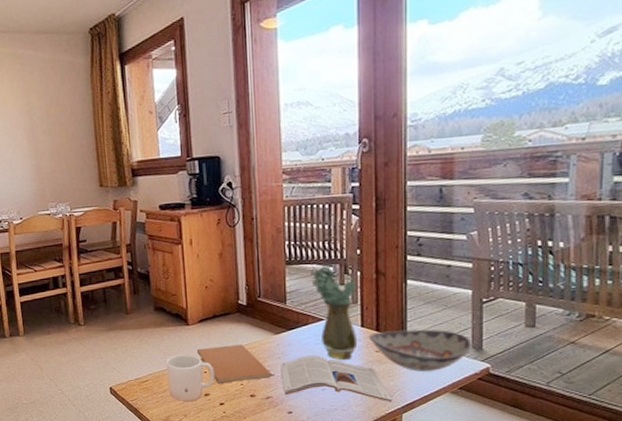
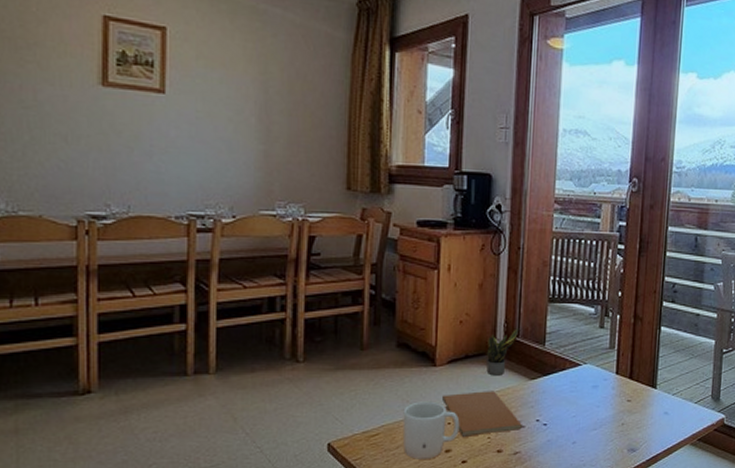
potted plant: none [232,290,260,332] -> present [486,328,520,376]
magazine: present [280,355,392,403] -> none [532,404,638,456]
vase: present [311,263,358,360] -> none [573,302,616,410]
decorative bowl: present [368,329,473,372] -> none [621,378,713,423]

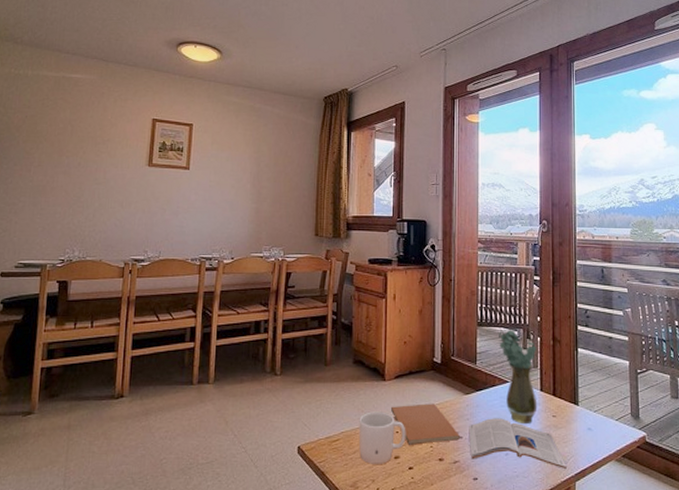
potted plant: present [486,328,520,376] -> none [427,349,454,390]
magazine: none [532,404,638,456] -> present [469,418,567,470]
vase: none [573,302,616,410] -> present [499,326,537,423]

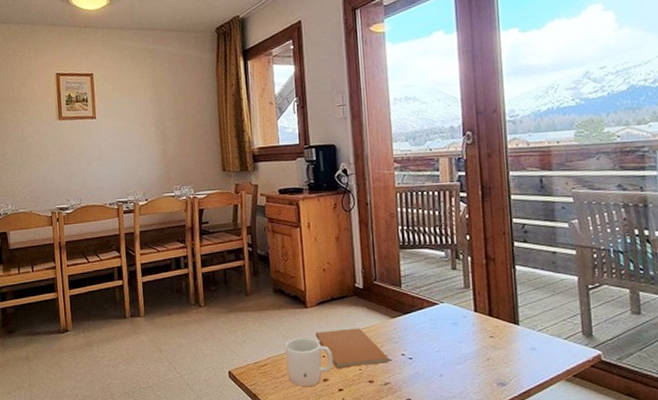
magazine: present [469,418,567,470] -> none [398,340,509,390]
vase: present [499,326,537,423] -> none [423,247,472,345]

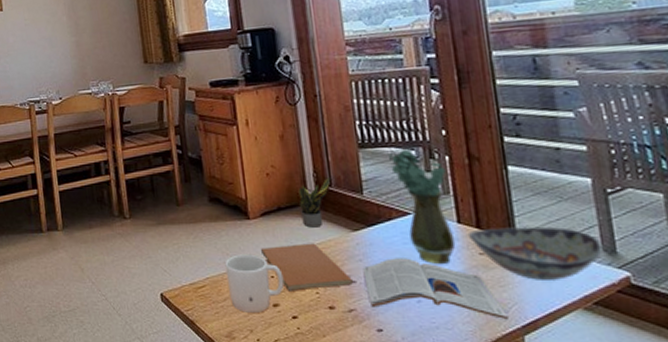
potted plant: none [349,273,376,315] -> present [298,177,331,228]
magazine: none [398,340,509,390] -> present [363,258,509,320]
vase: none [423,247,472,345] -> present [388,146,456,264]
decorative bowl: none [481,315,584,359] -> present [467,226,604,282]

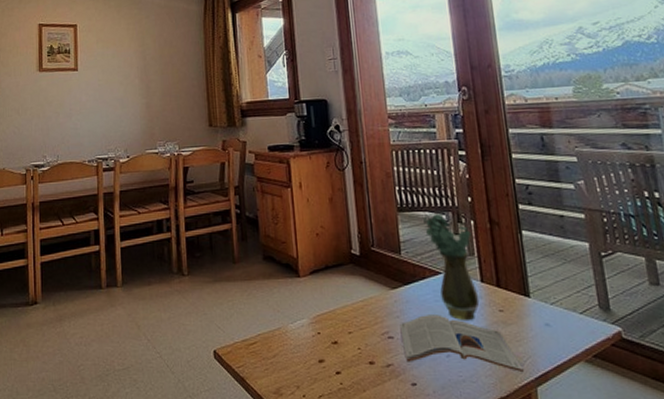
mug: present [224,254,285,313] -> none [275,311,330,369]
book: present [261,243,353,291] -> none [309,300,391,347]
potted plant: present [298,177,331,228] -> none [344,238,374,286]
decorative bowl: present [467,226,604,282] -> none [489,286,600,336]

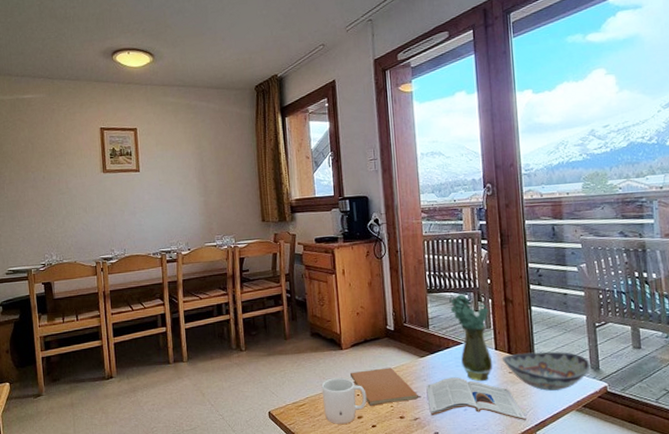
mug: none [275,311,330,369] -> present [321,377,367,424]
book: none [309,300,391,347] -> present [350,367,418,406]
decorative bowl: none [489,286,600,336] -> present [501,351,592,392]

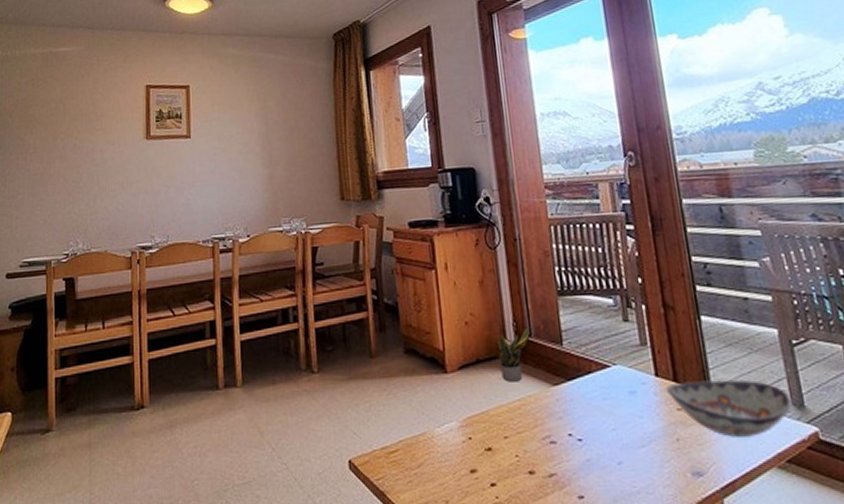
mug: present [321,377,367,424] -> none [419,412,483,481]
book: present [350,367,418,406] -> none [459,399,553,454]
potted plant: none [381,316,406,356] -> present [498,327,531,382]
magazine: present [426,377,526,421] -> none [563,415,708,482]
vase: present [449,291,493,381] -> none [586,293,654,421]

